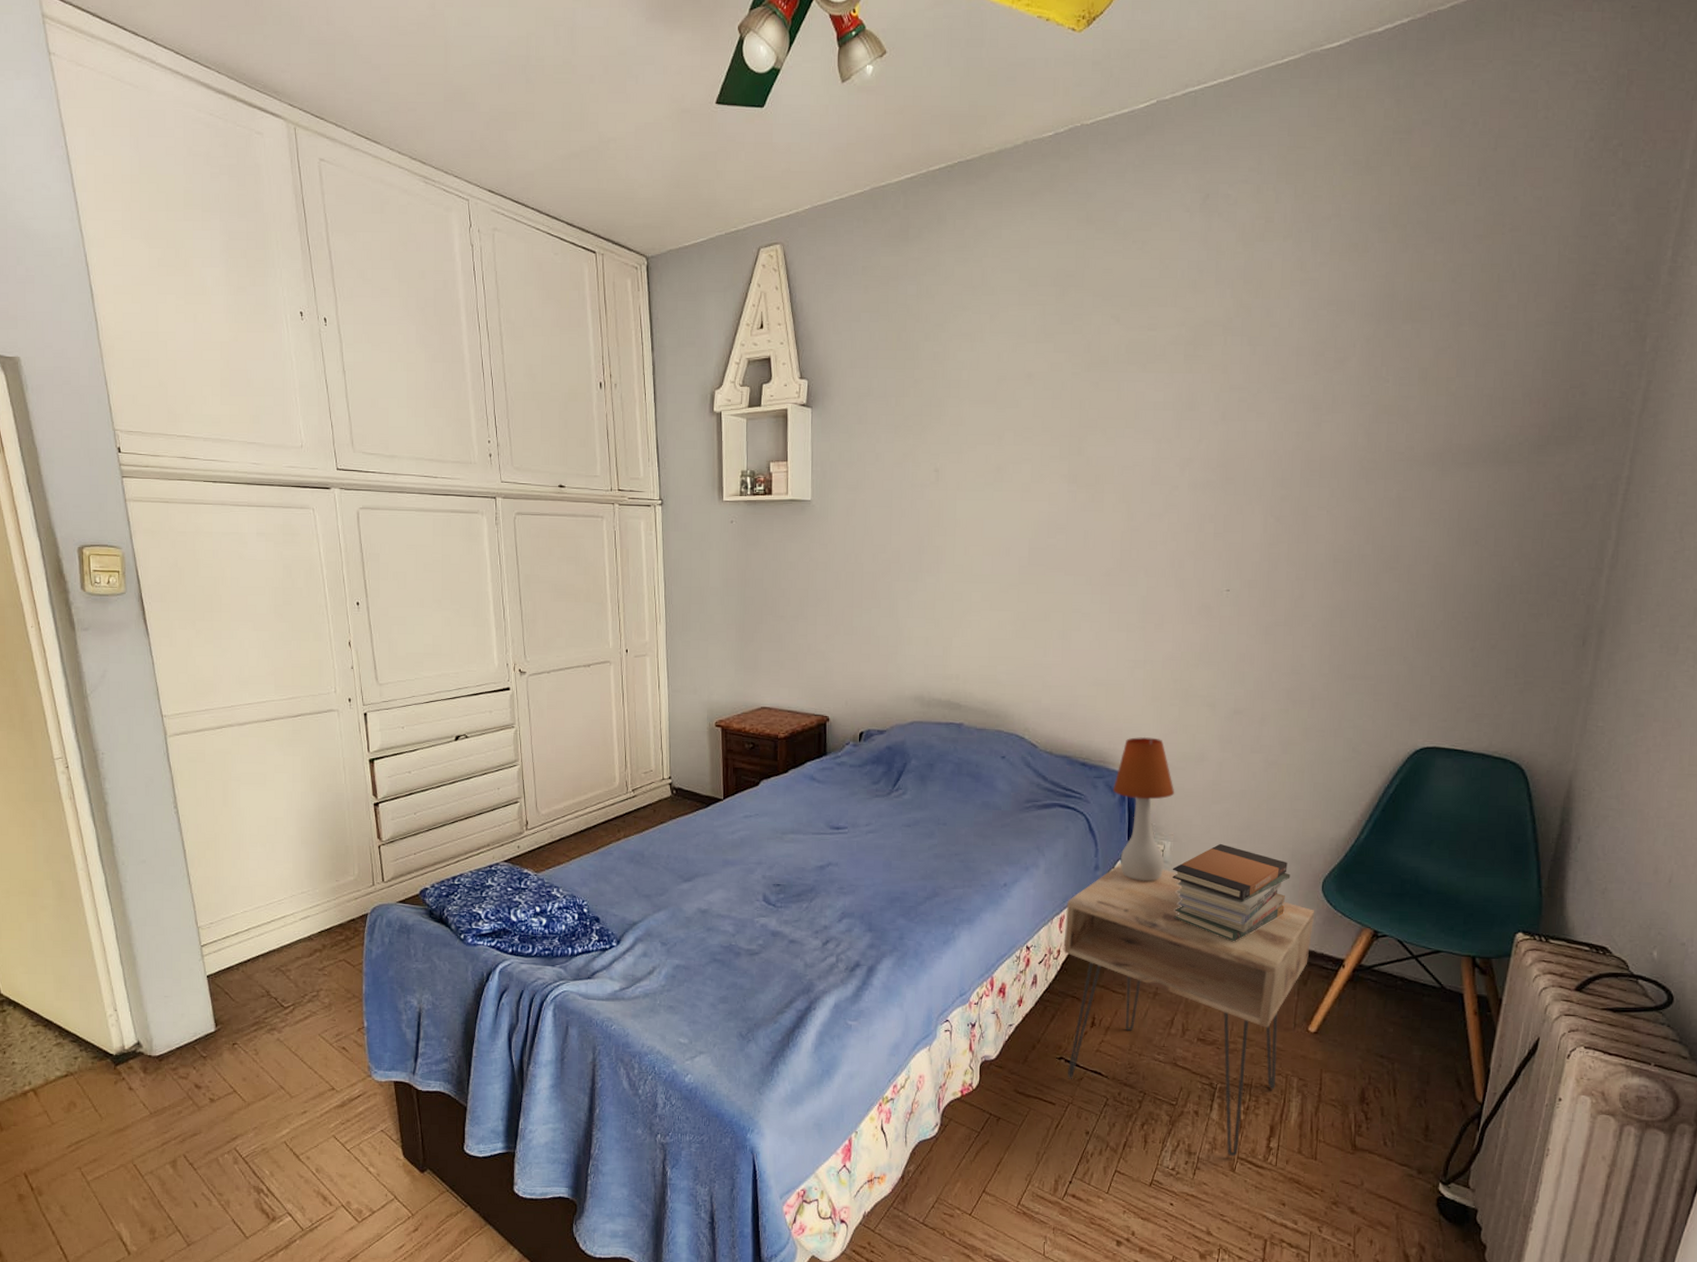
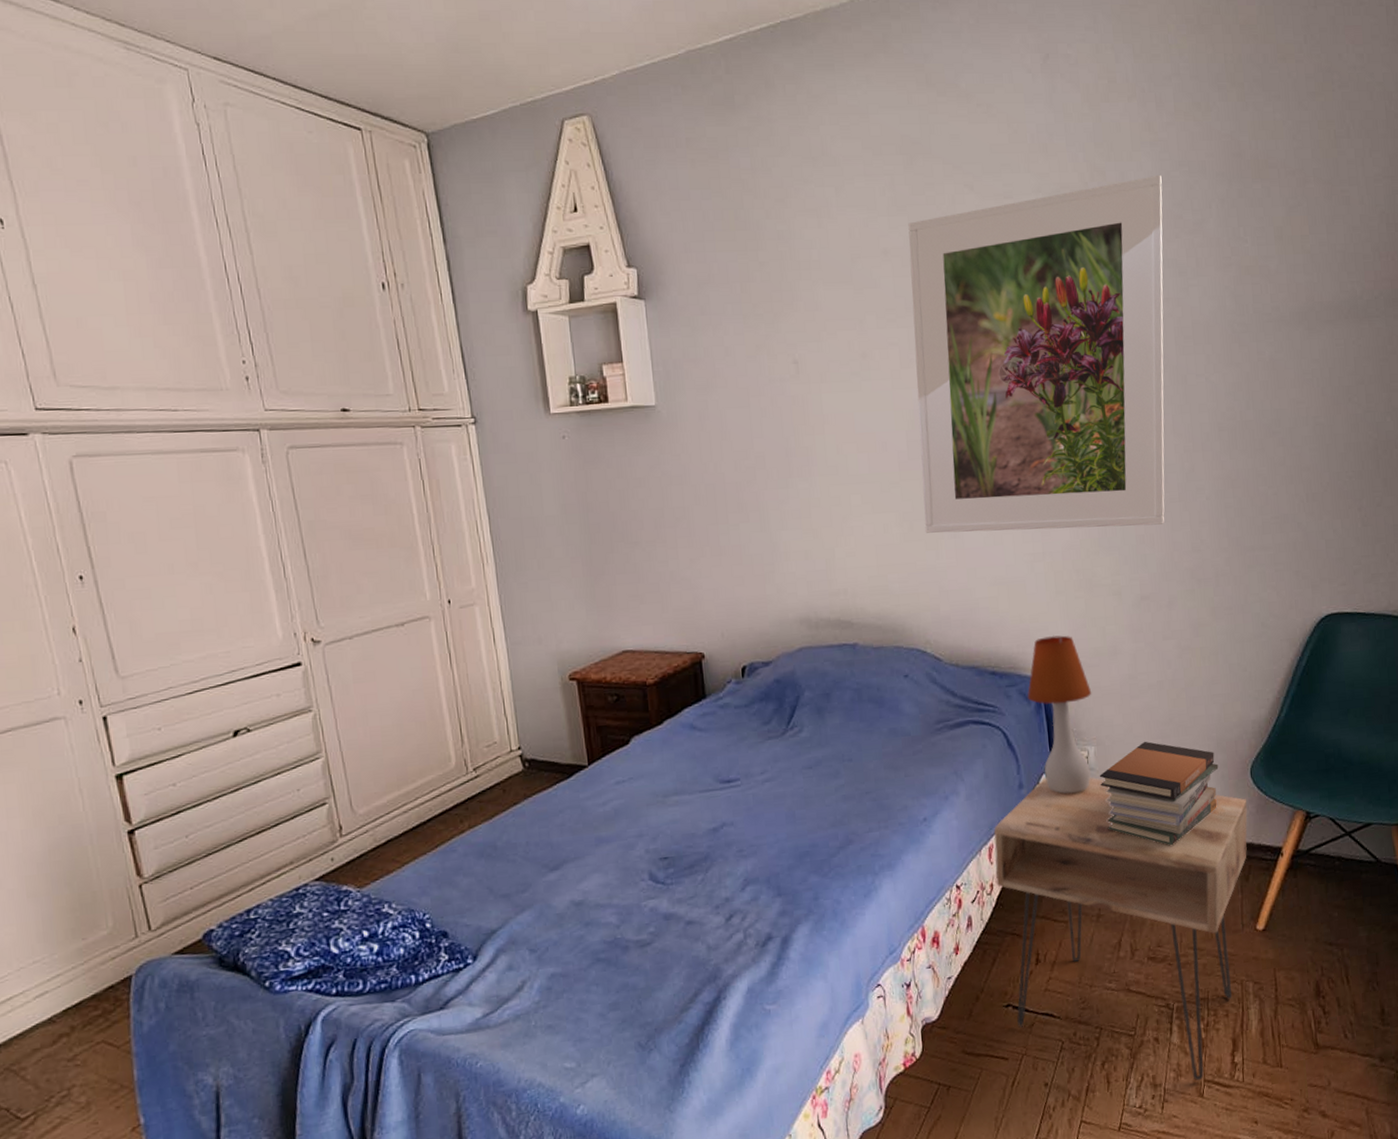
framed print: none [1036,313,1308,645] -> present [908,174,1165,533]

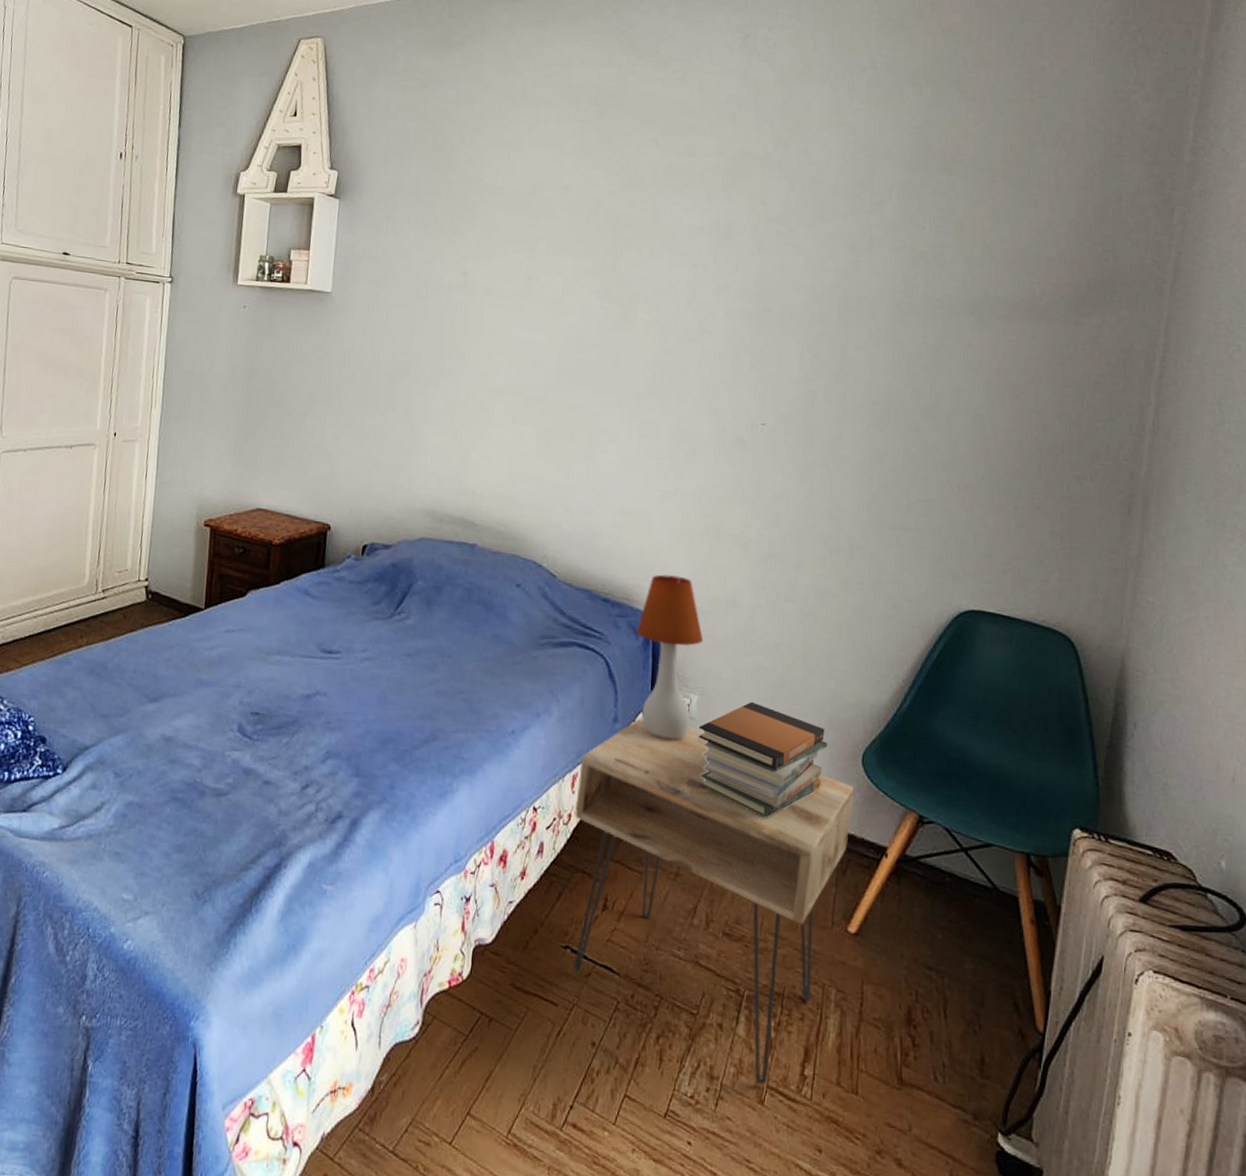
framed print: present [908,174,1165,533] -> none [560,154,845,486]

